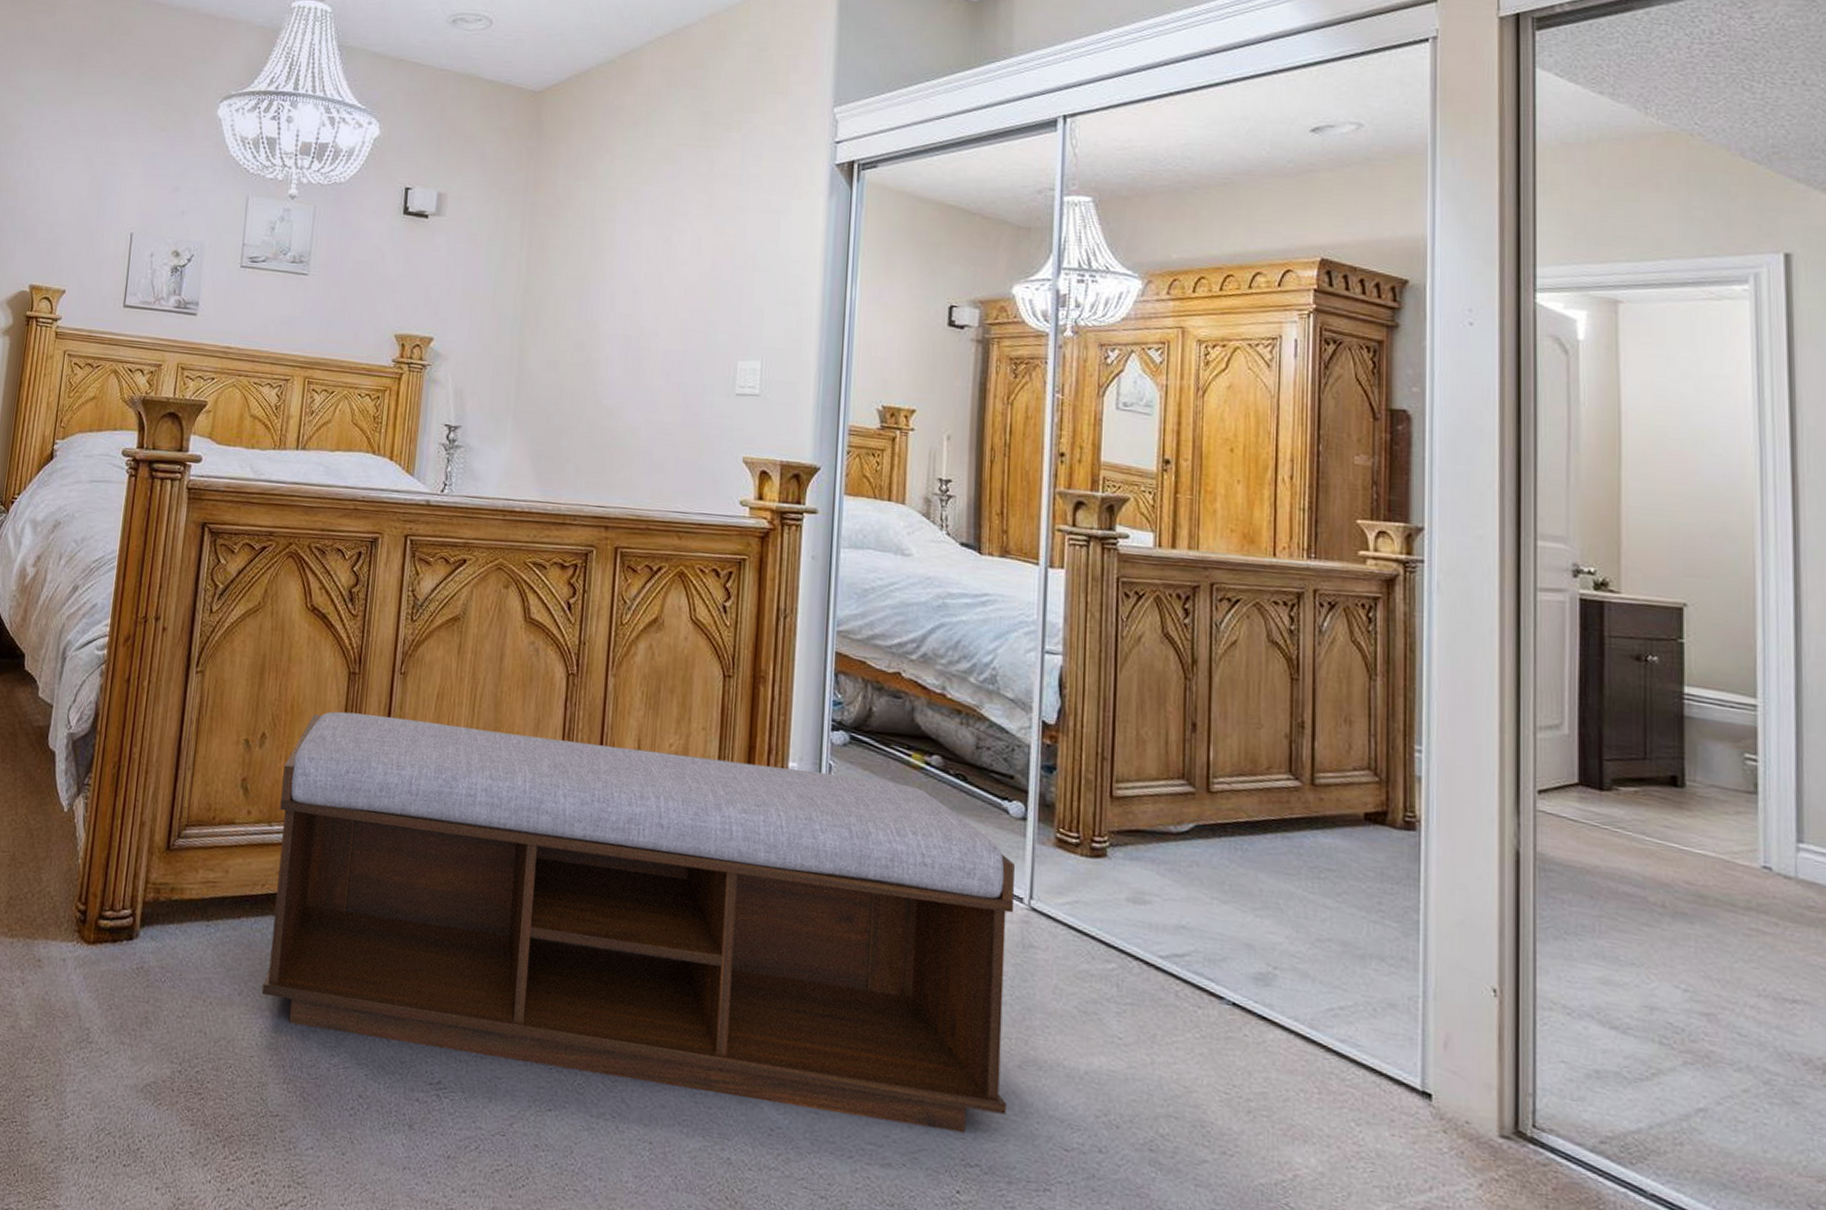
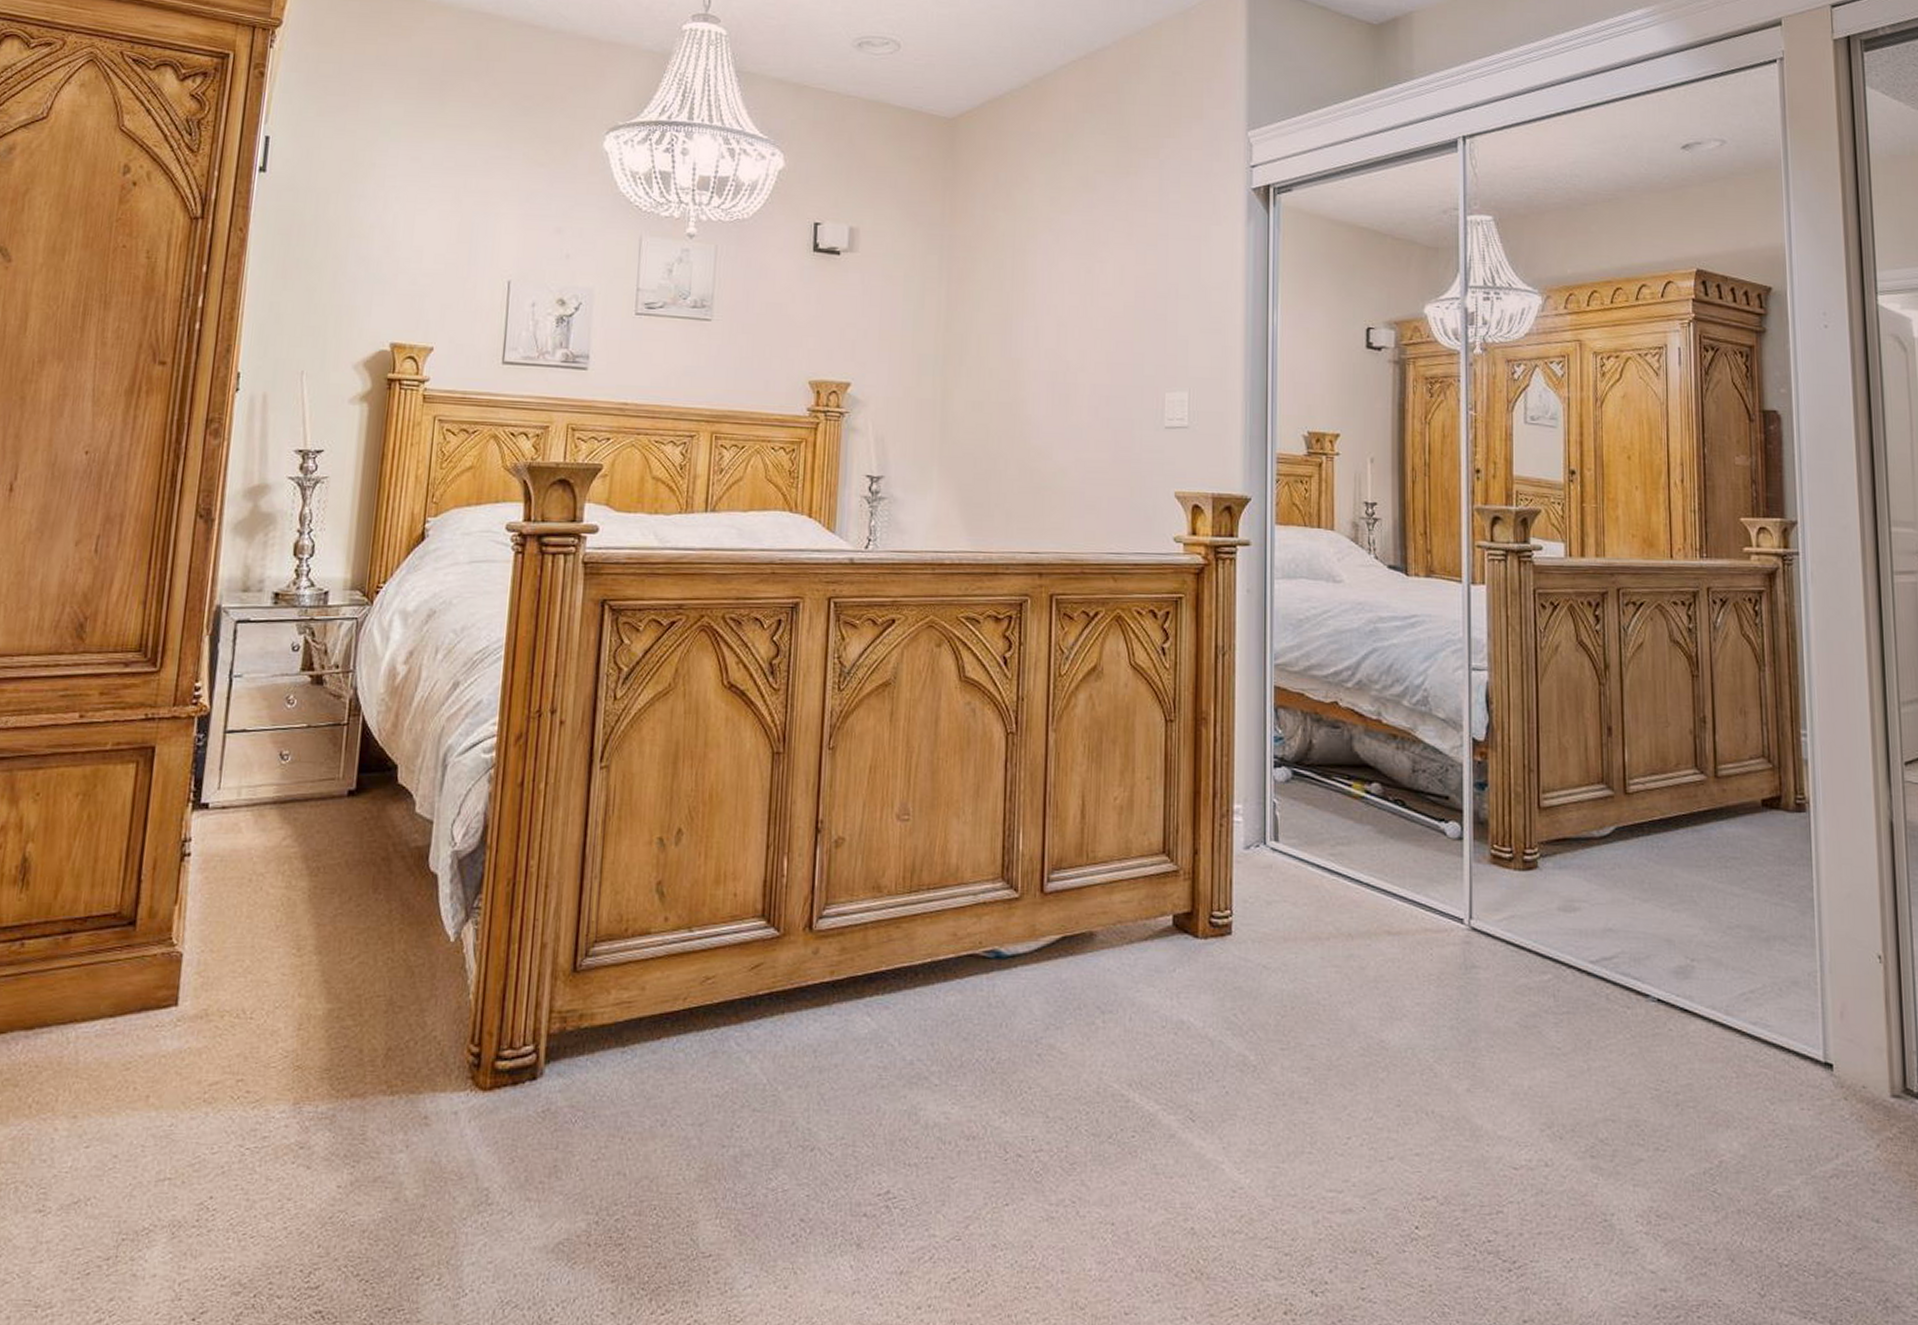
bench: present [261,711,1015,1133] -> none [687,796,1458,1166]

